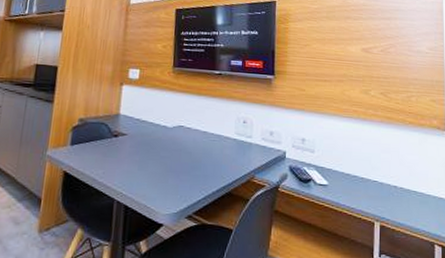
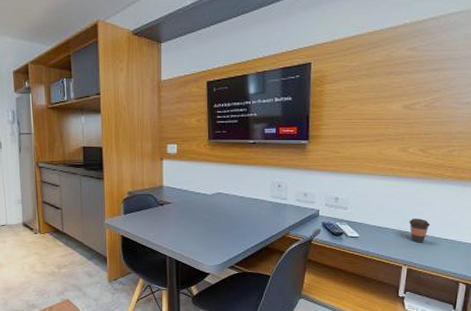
coffee cup: none [377,166,399,195] -> present [409,219,431,243]

